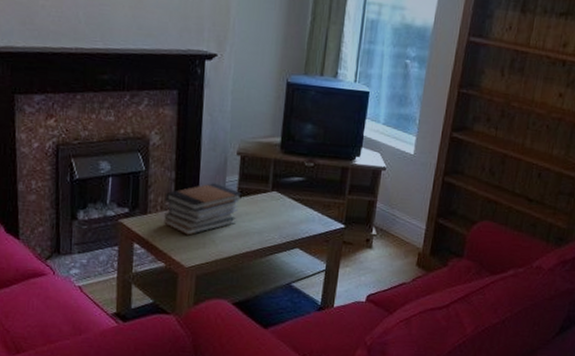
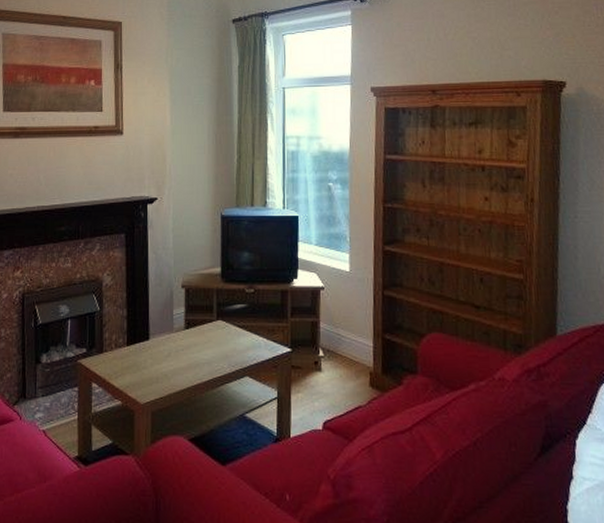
book stack: present [164,183,242,235] -> none [119,317,189,371]

